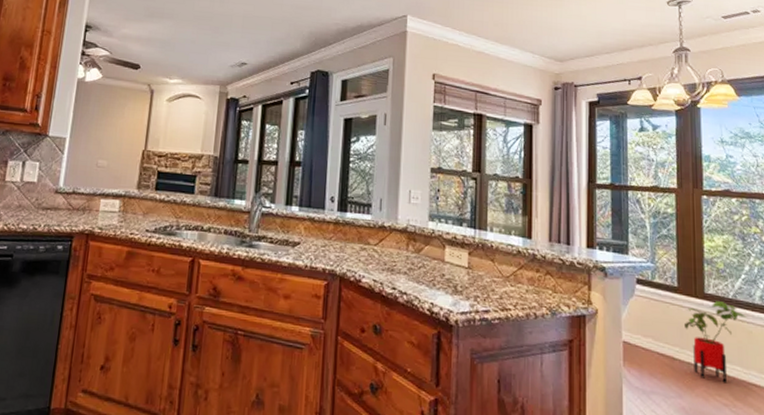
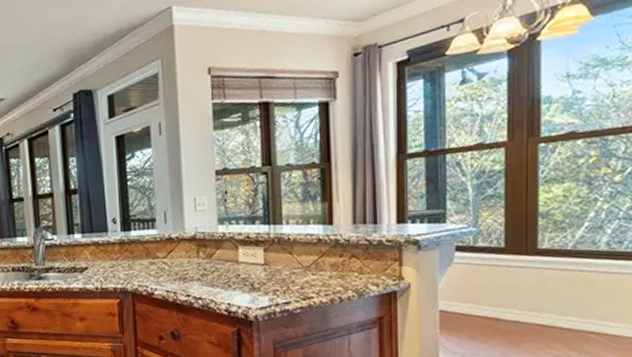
house plant: present [684,301,747,383] -> none [512,254,588,336]

